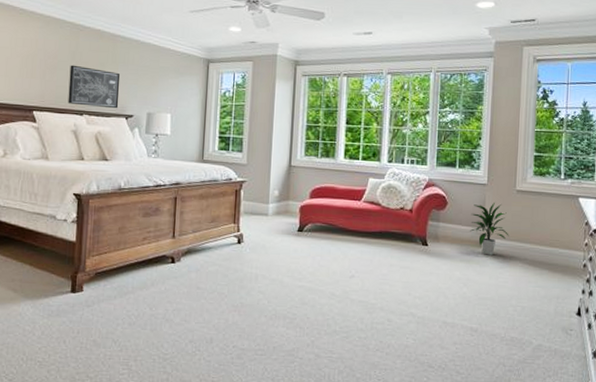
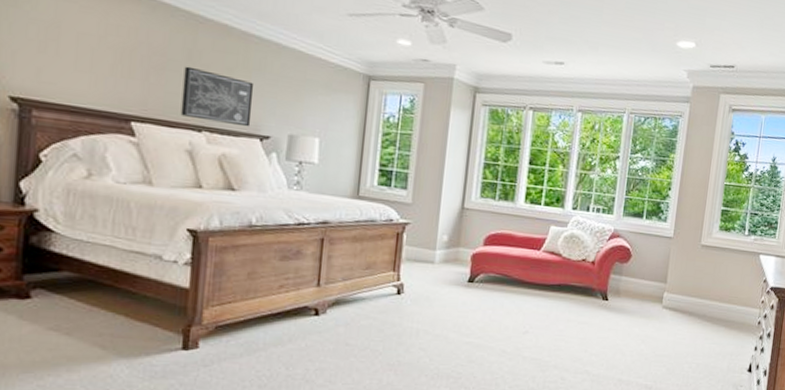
indoor plant: present [470,202,509,255] -> none [652,256,691,311]

